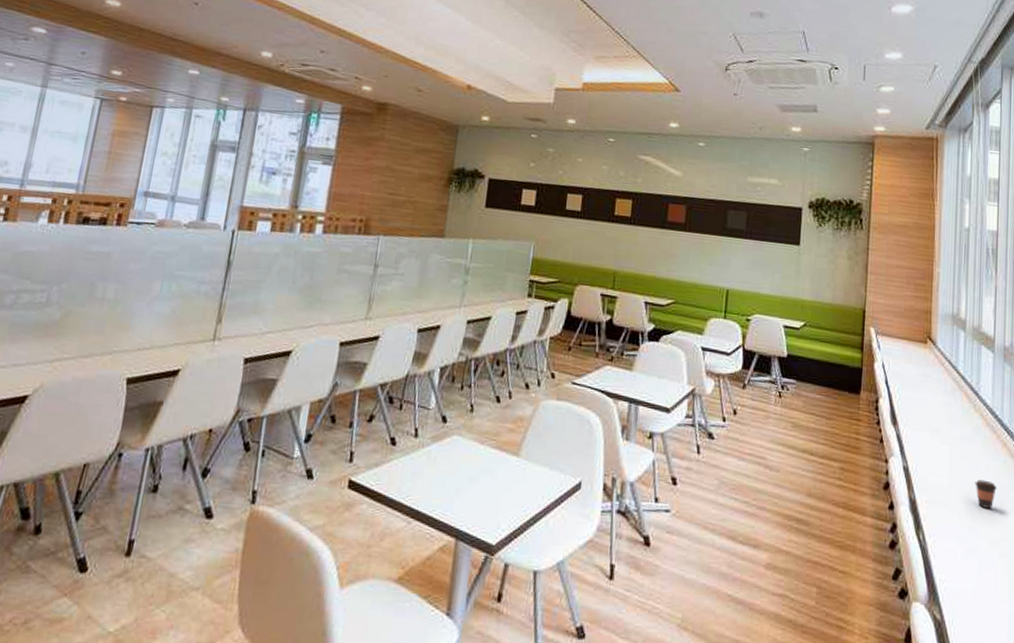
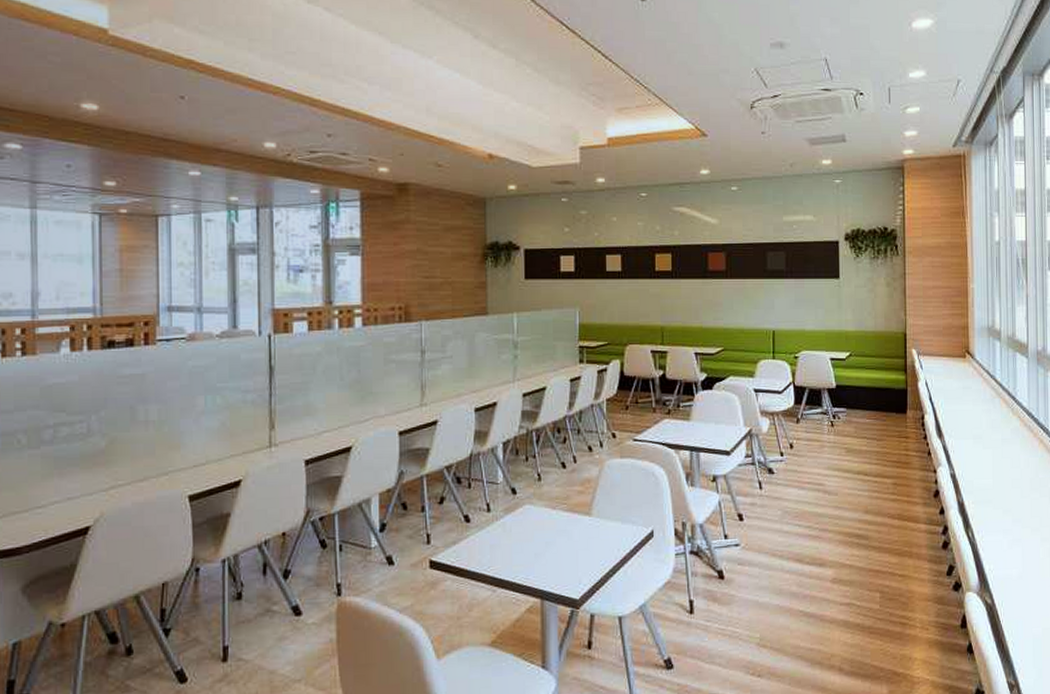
coffee cup: present [975,479,997,509] -> none [1016,475,1036,501]

